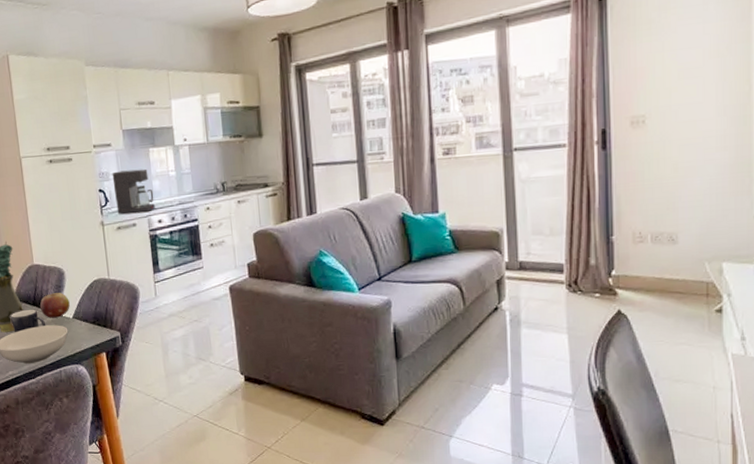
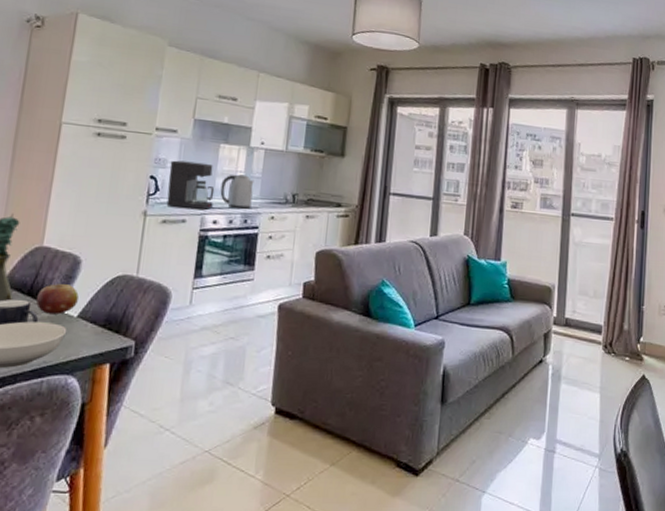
kettle: none [157,173,188,207] -> present [220,174,254,210]

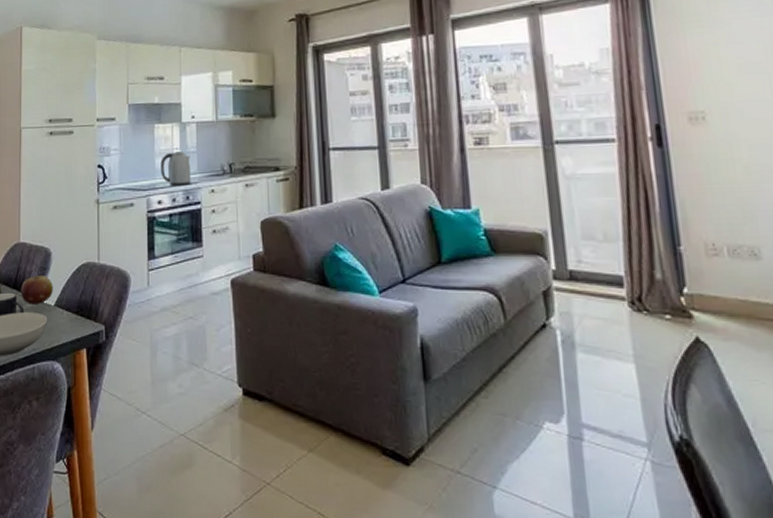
coffee maker: present [166,160,215,211] -> none [113,145,156,193]

